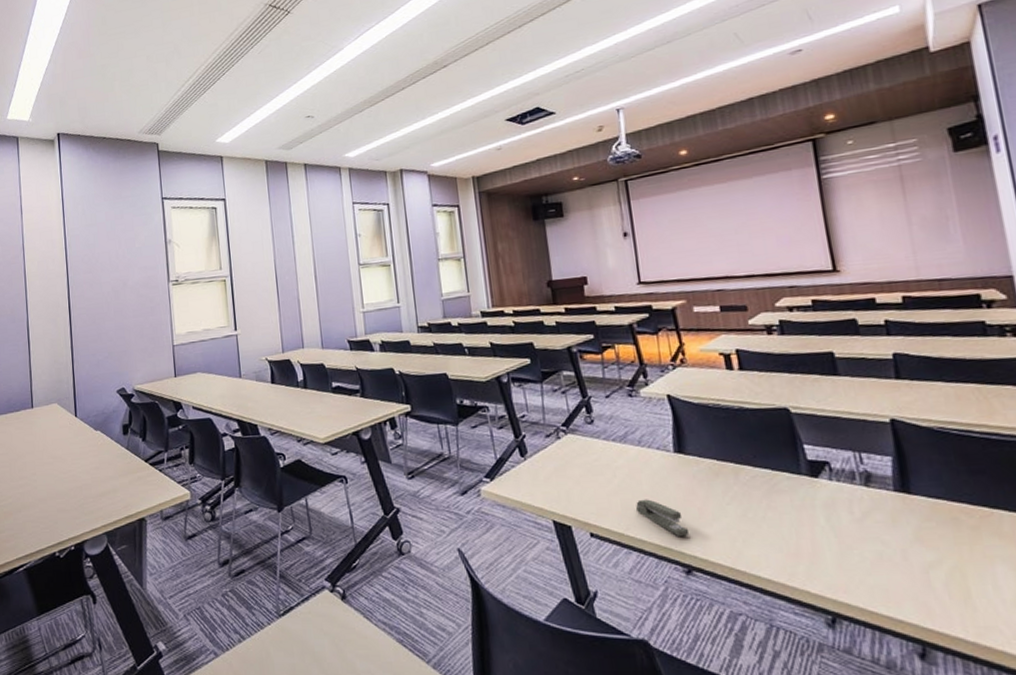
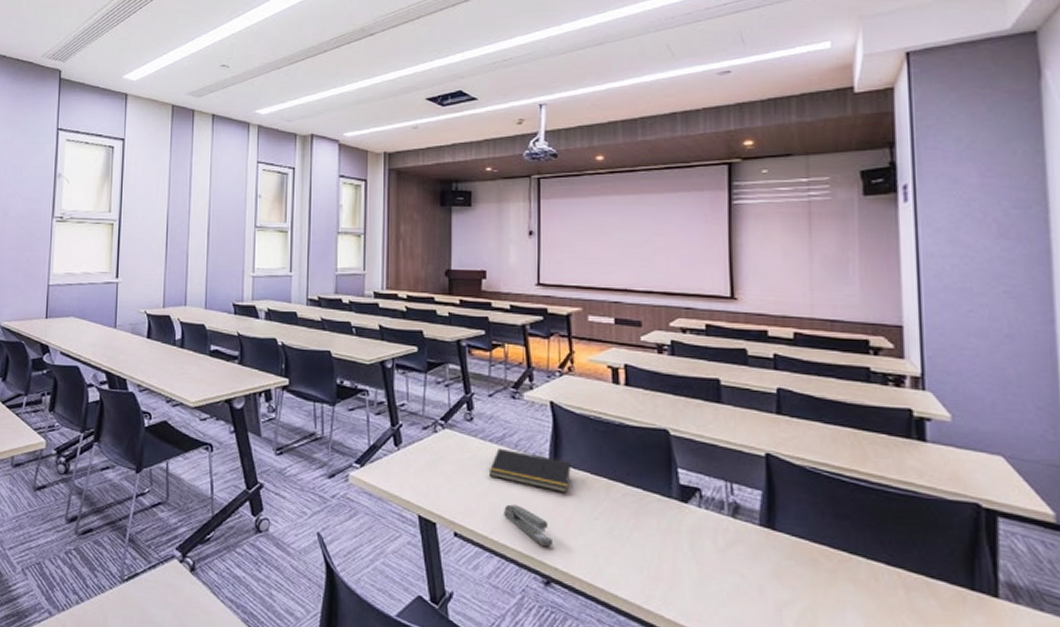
notepad: none [615,446,697,483] -> present [488,448,571,493]

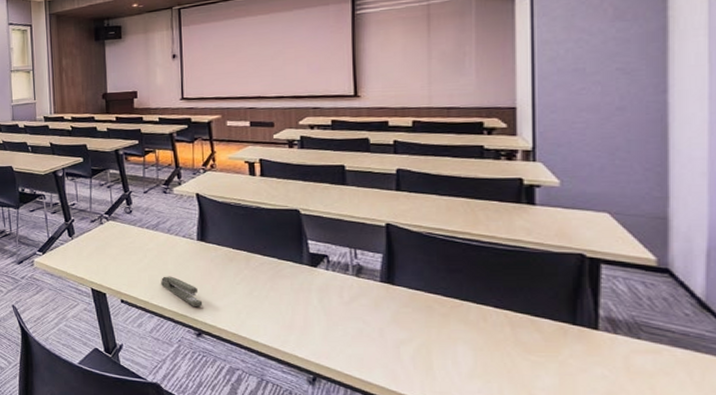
notepad: present [488,448,571,493] -> none [146,233,216,265]

